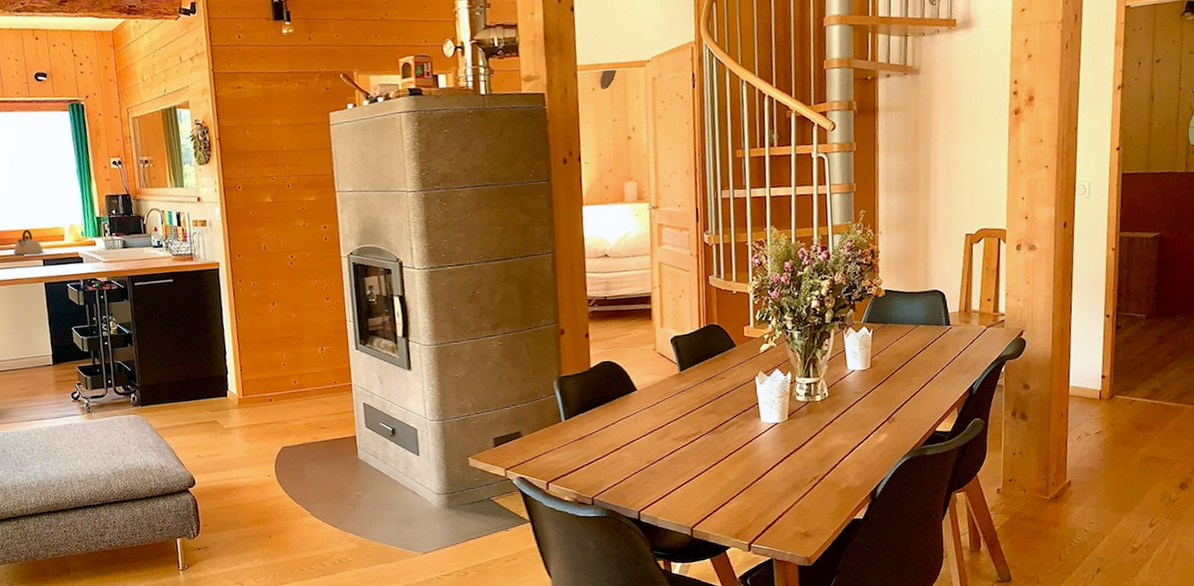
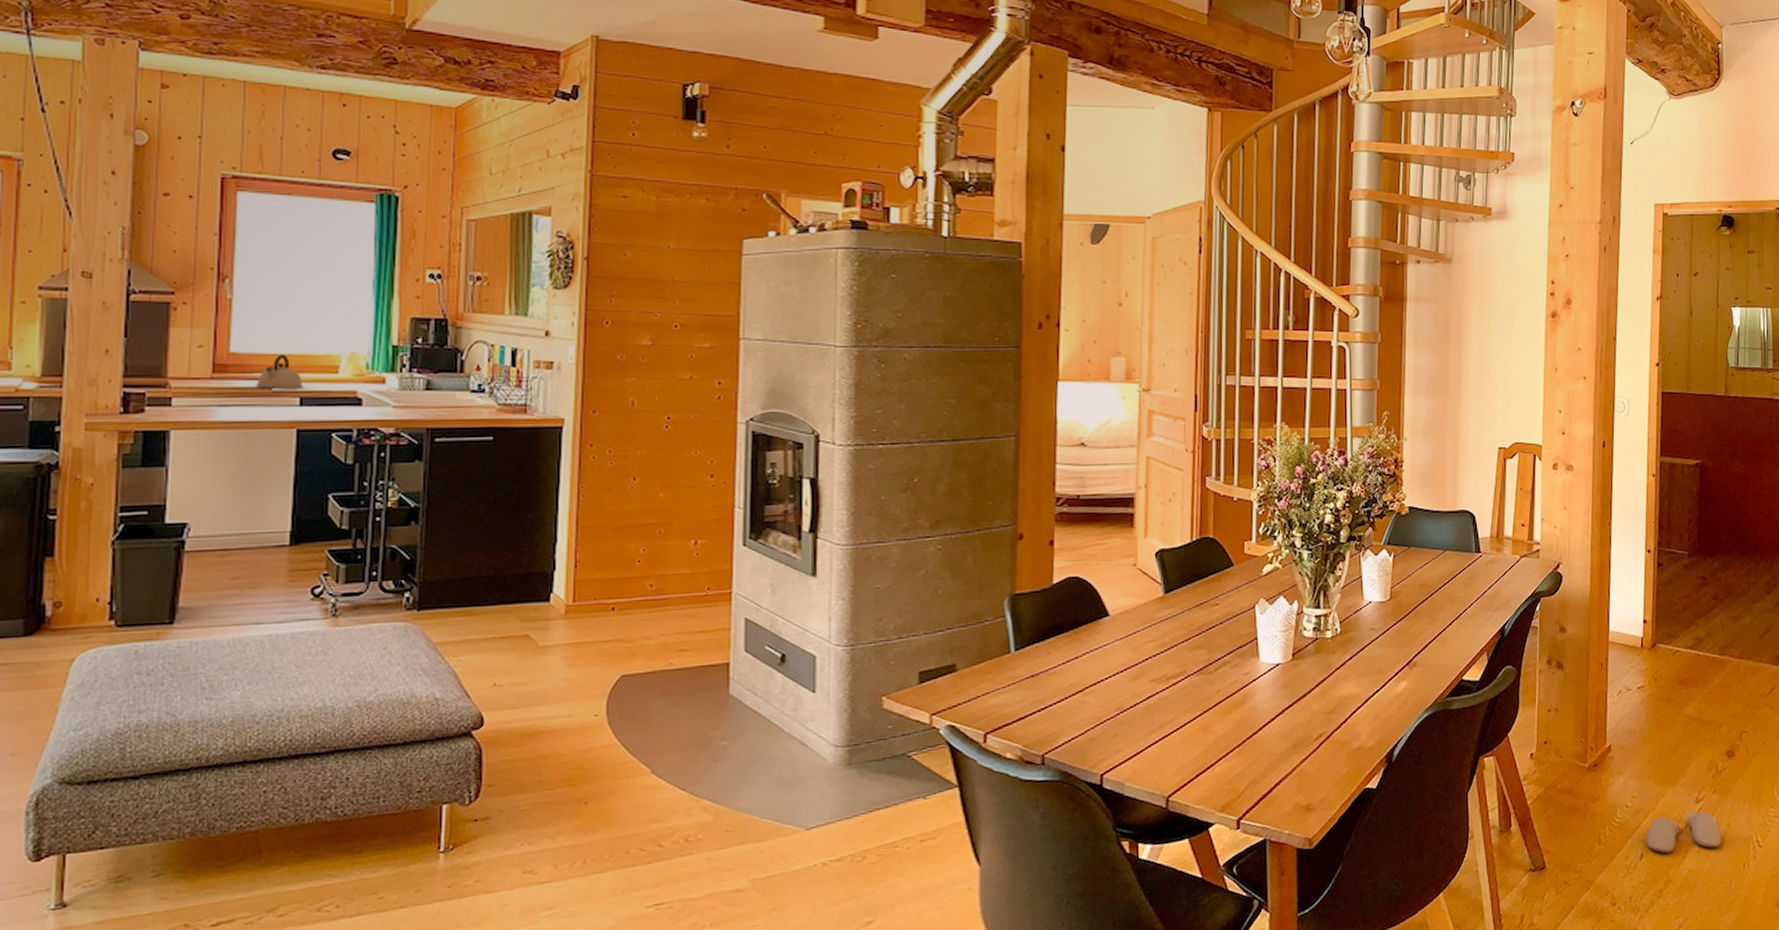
slippers: none [1102,534,1174,568] -> present [1646,812,1722,854]

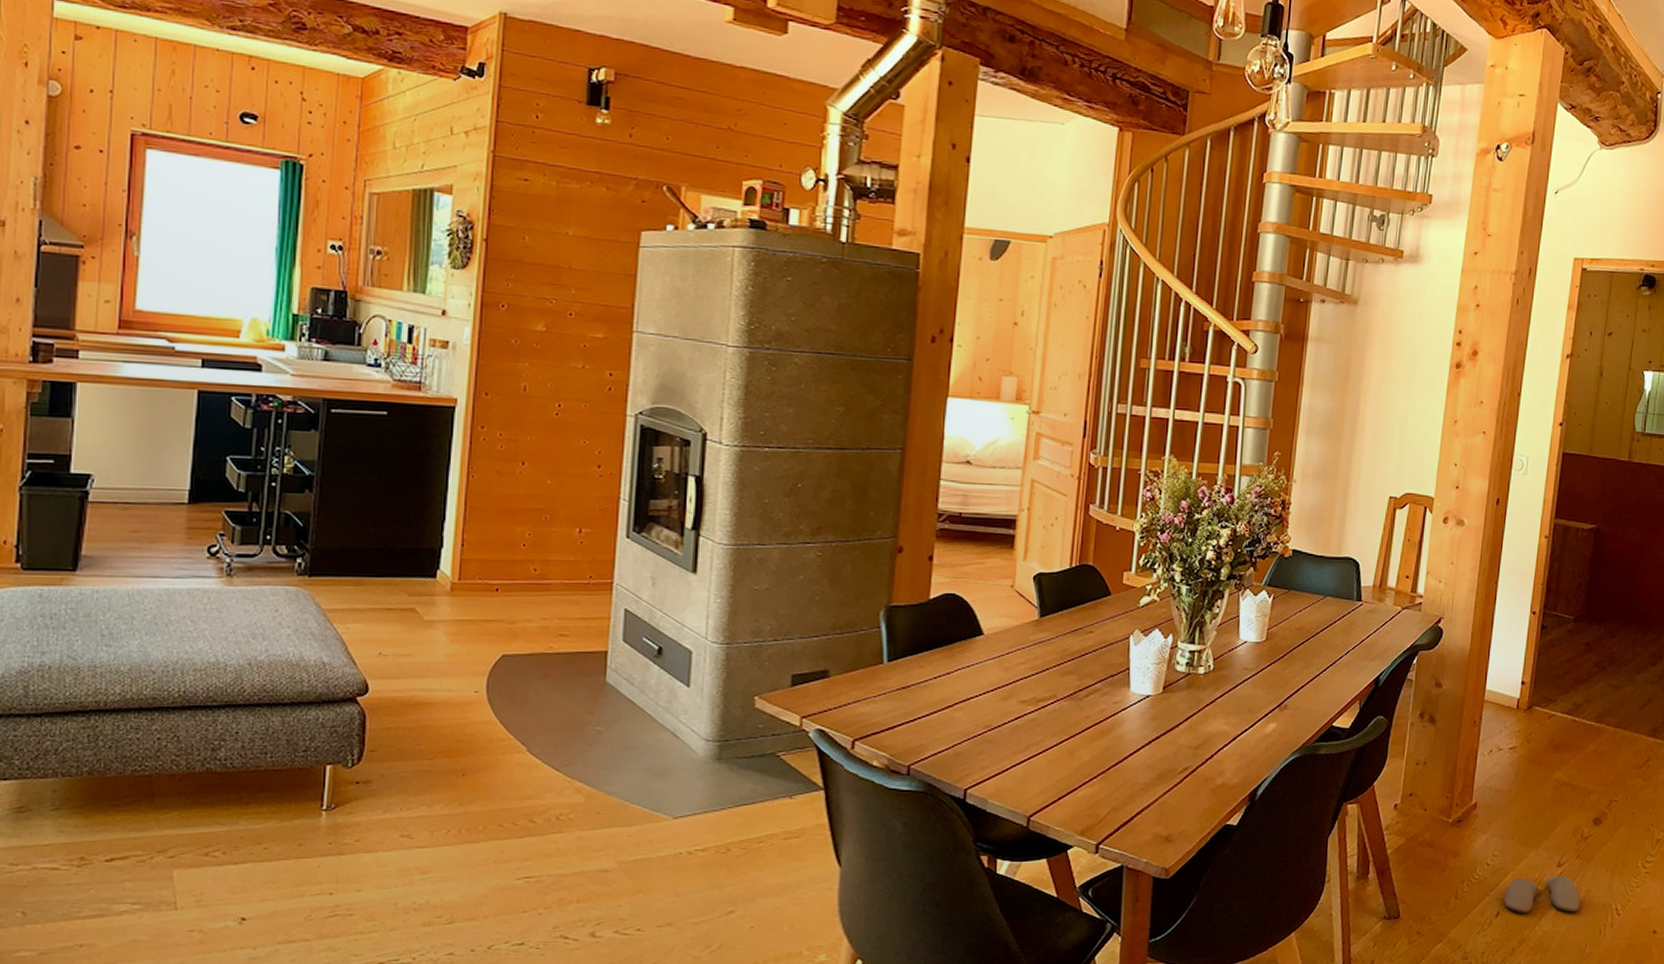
kettle: present [256,354,302,390] -> none [160,315,204,351]

